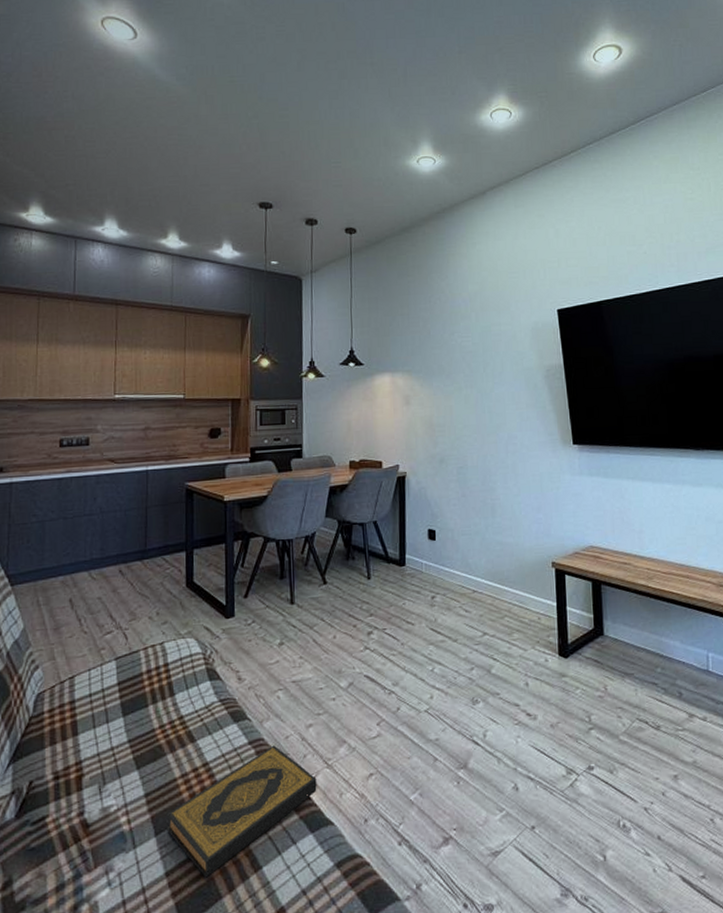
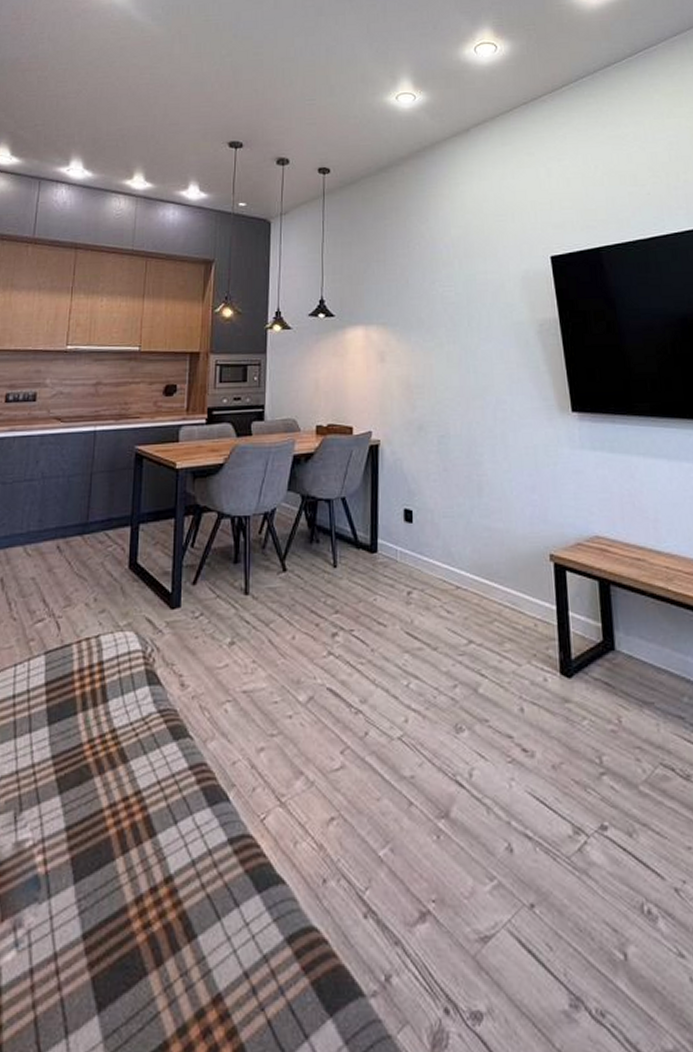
hardback book: present [166,745,317,878] -> none [88,772,267,945]

